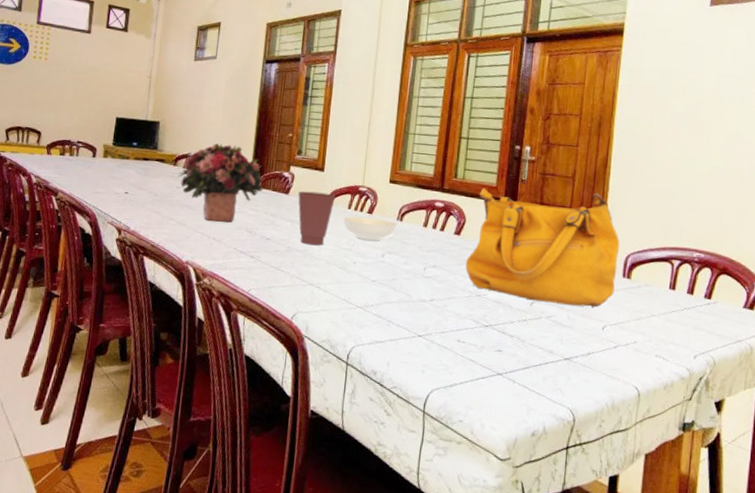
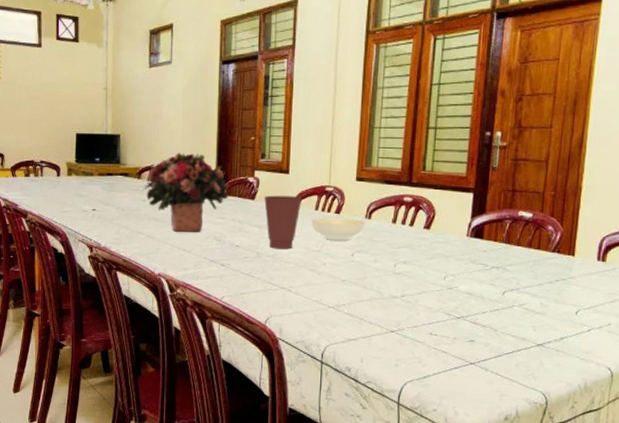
handbag: present [466,188,620,307] -> none [436,176,595,293]

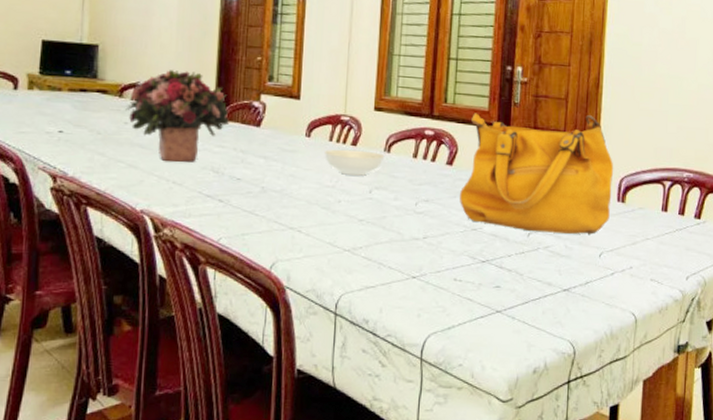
cup: present [264,195,303,250] -> none [271,122,315,184]
handbag: none [436,176,595,293] -> present [460,113,614,235]

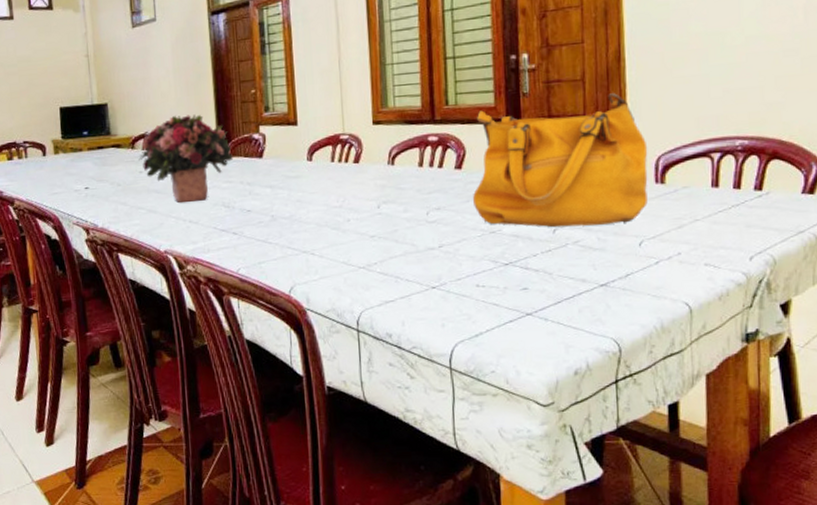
bowl: present [325,149,385,176] -> none [328,166,389,193]

